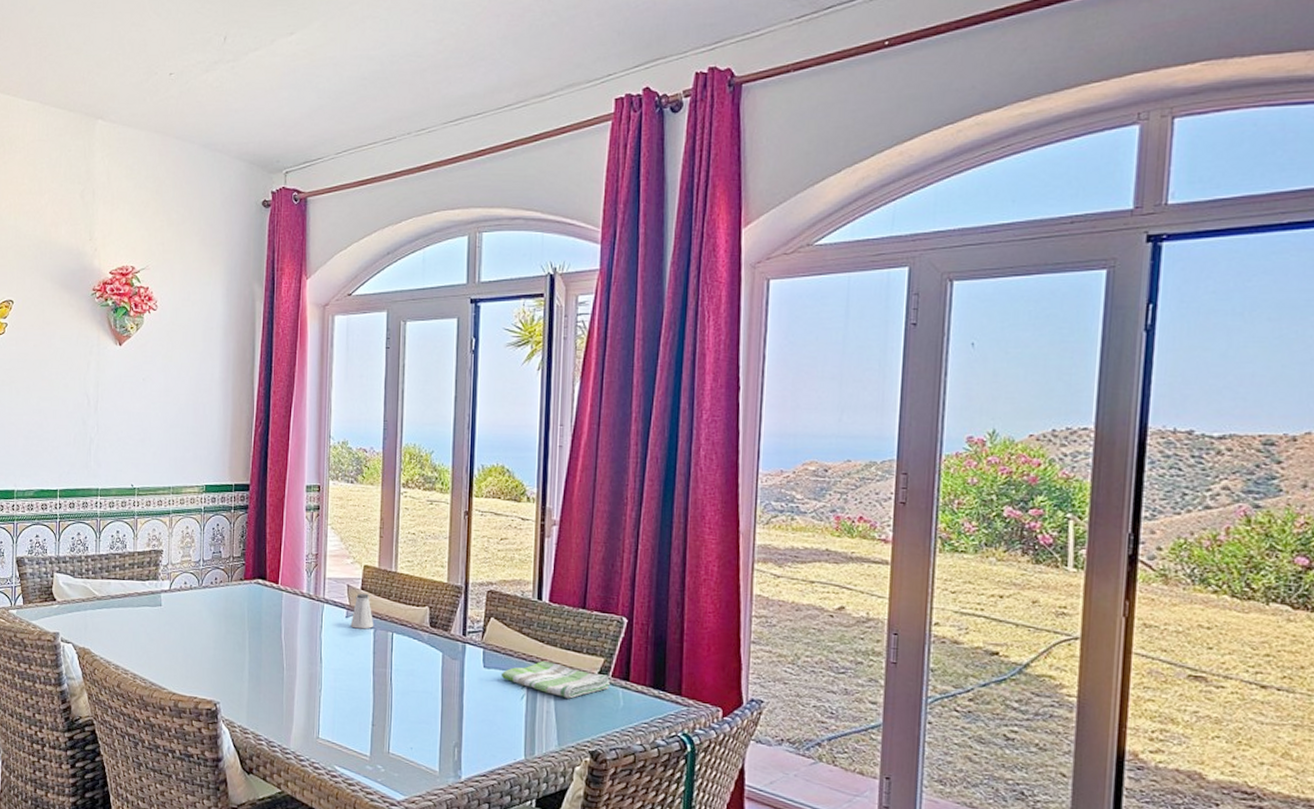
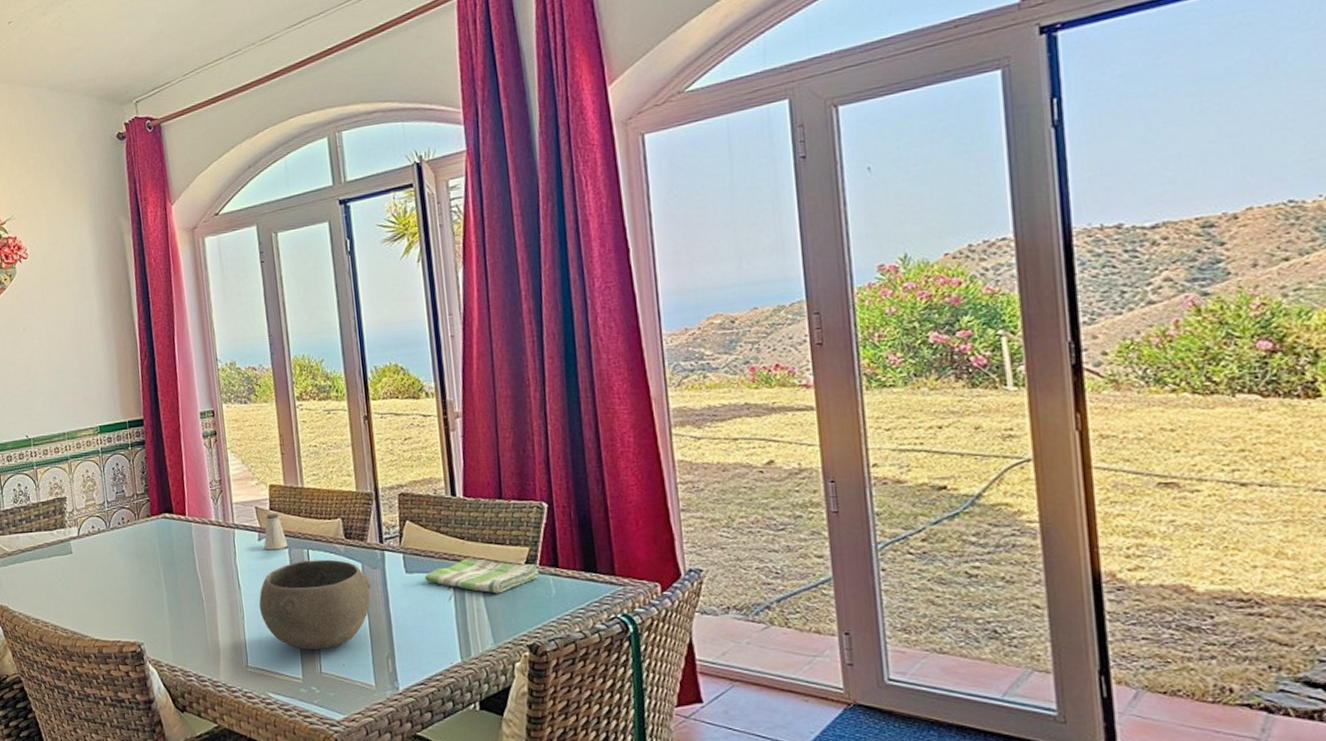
bowl: none [337,642,449,731] -> present [259,559,371,650]

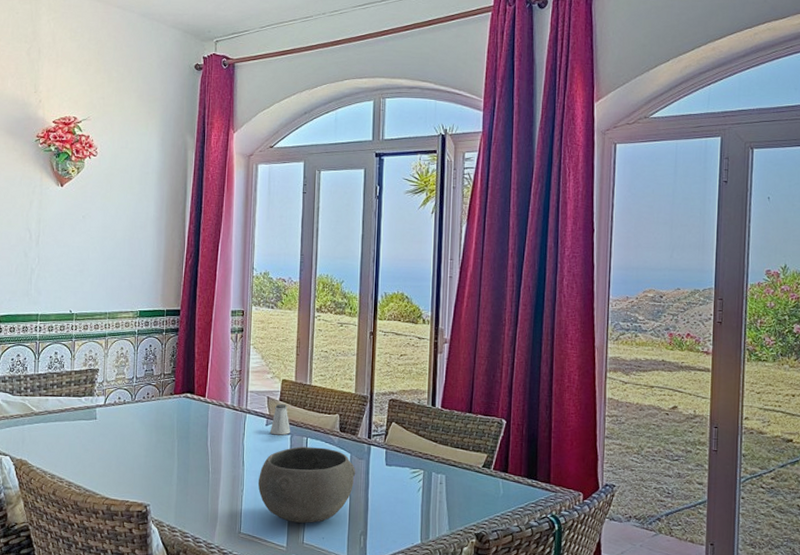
dish towel: present [424,557,540,594] -> none [400,458,493,490]

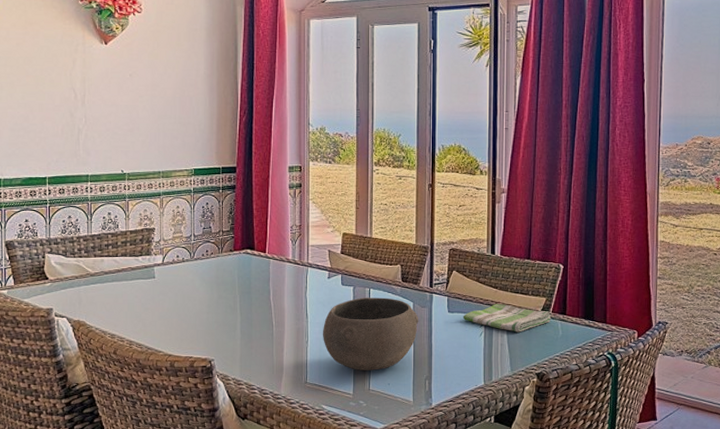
saltshaker: present [270,403,291,435] -> none [332,256,353,287]
dish towel: none [400,458,493,490] -> present [462,303,552,332]

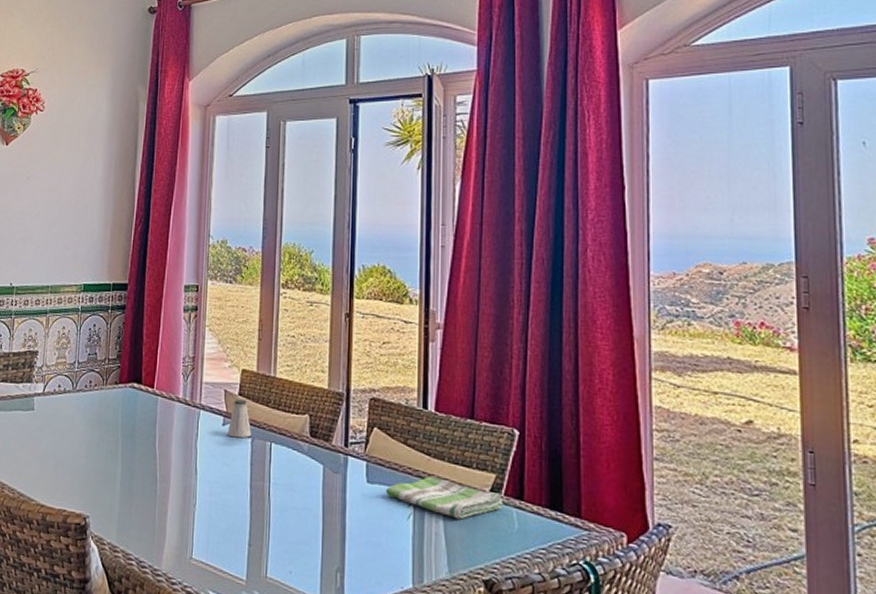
bowl: present [322,297,419,370] -> none [212,453,330,552]
saltshaker: none [332,256,353,287] -> present [227,399,252,438]

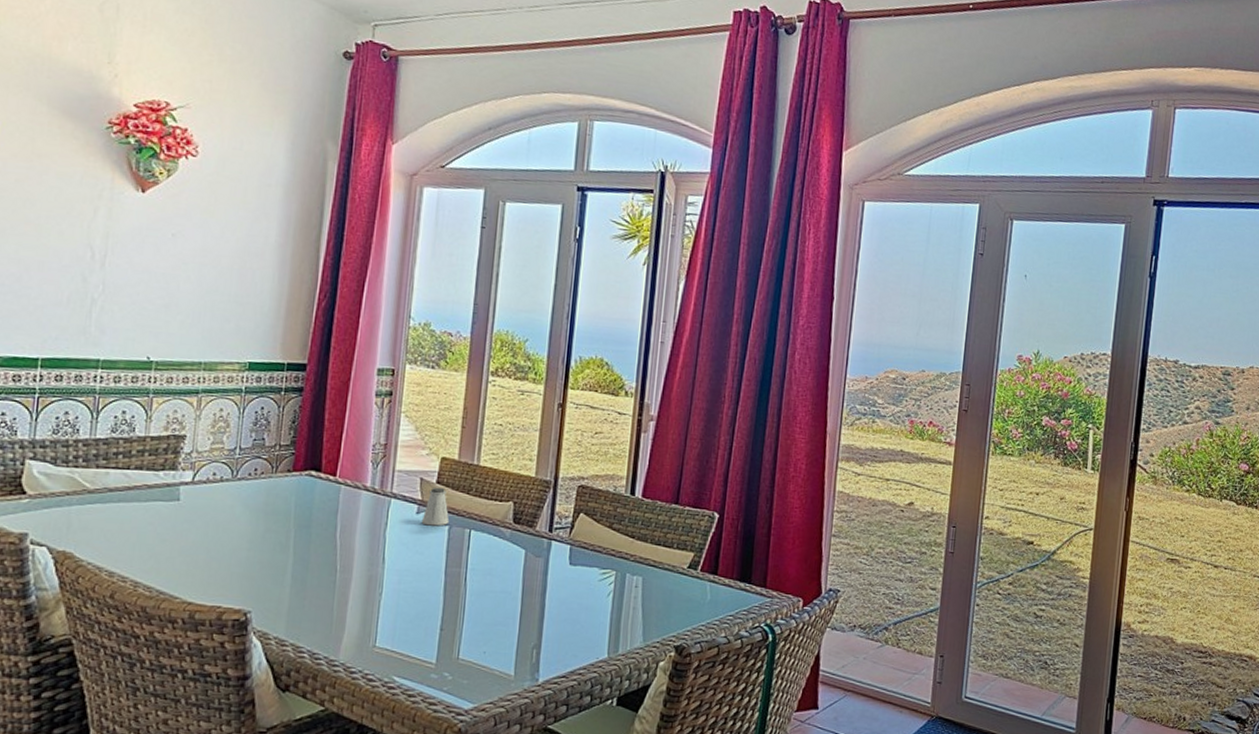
dish towel: present [385,475,504,520] -> none [587,556,699,594]

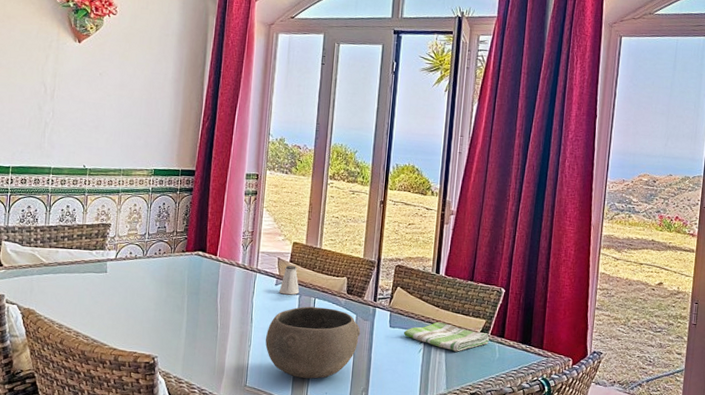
bowl: none [401,540,532,634] -> present [265,306,361,379]
dish towel: none [587,556,699,594] -> present [403,321,490,352]

